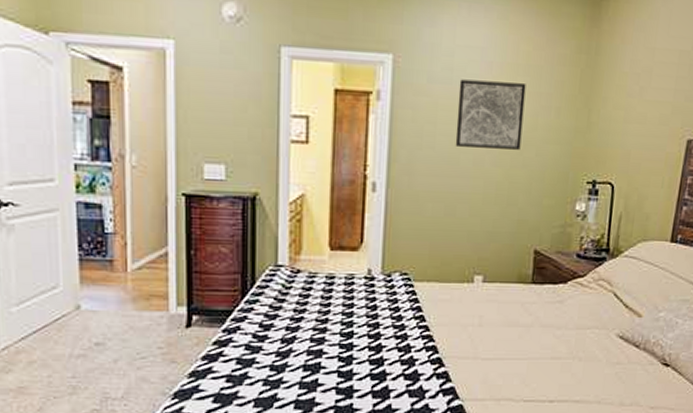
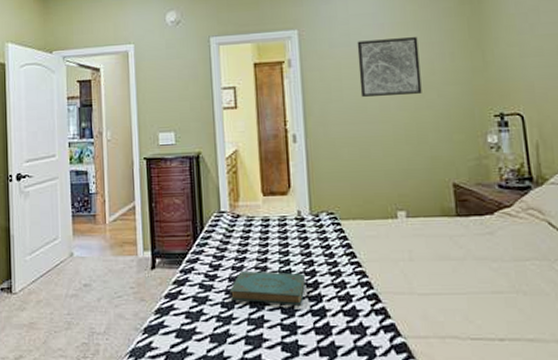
book: none [281,331,369,369] -> present [229,270,306,305]

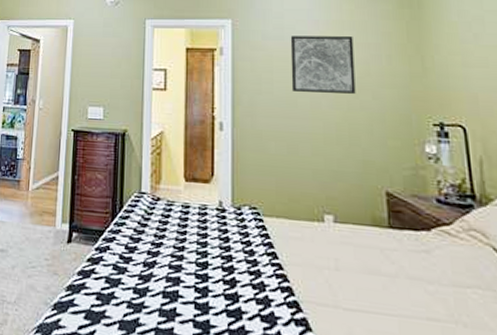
book: present [229,270,306,305] -> none [143,256,223,303]

